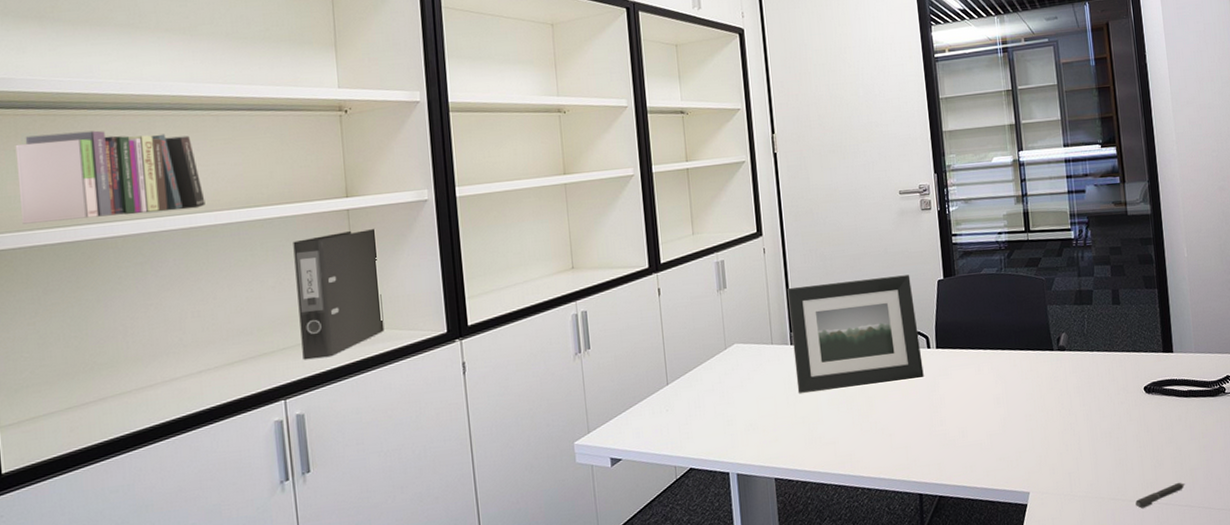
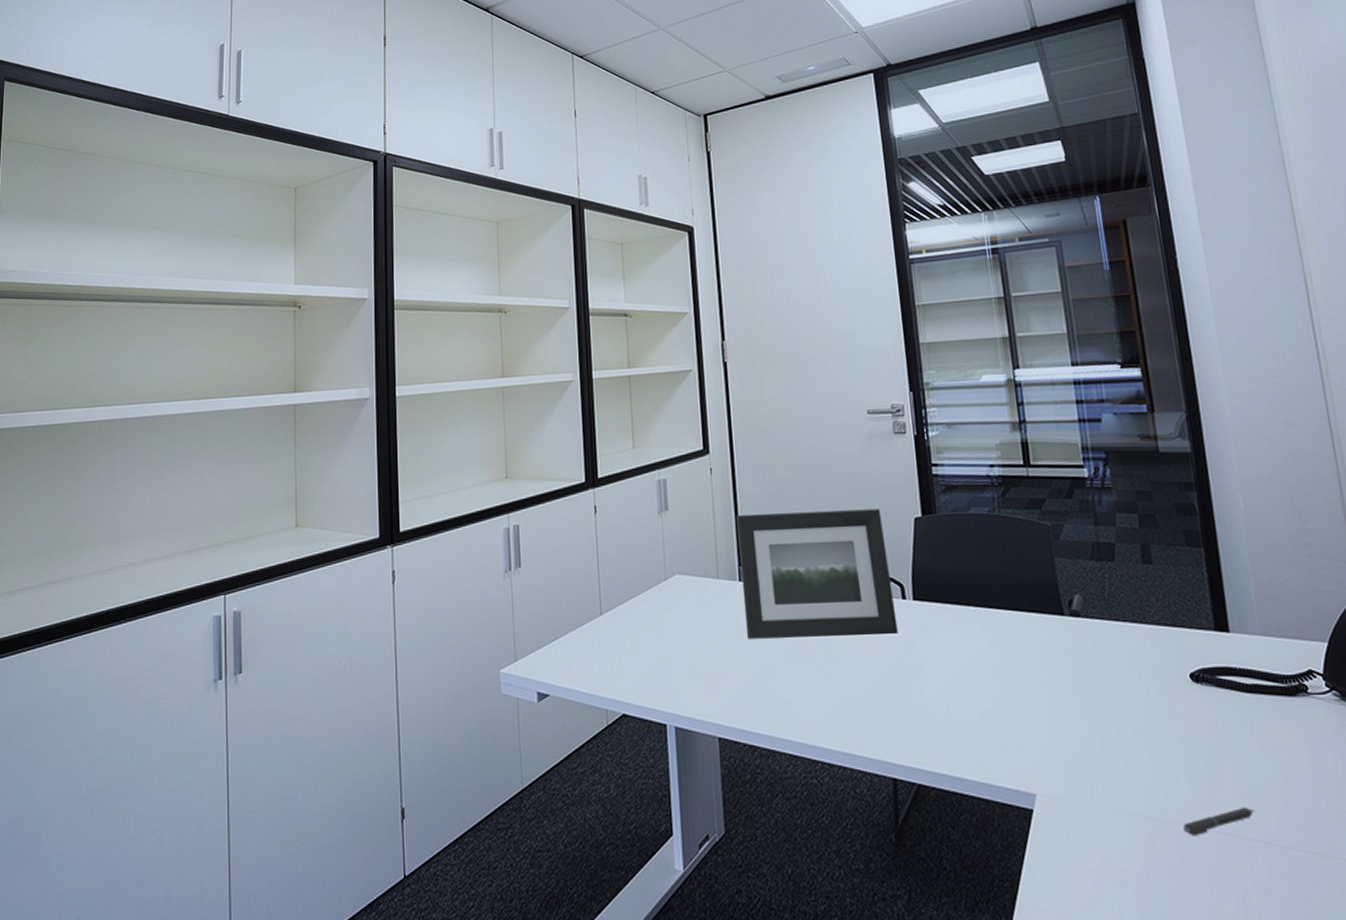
books: present [15,130,205,224] -> none [21,320,171,406]
binder: present [293,229,385,360] -> none [243,426,320,556]

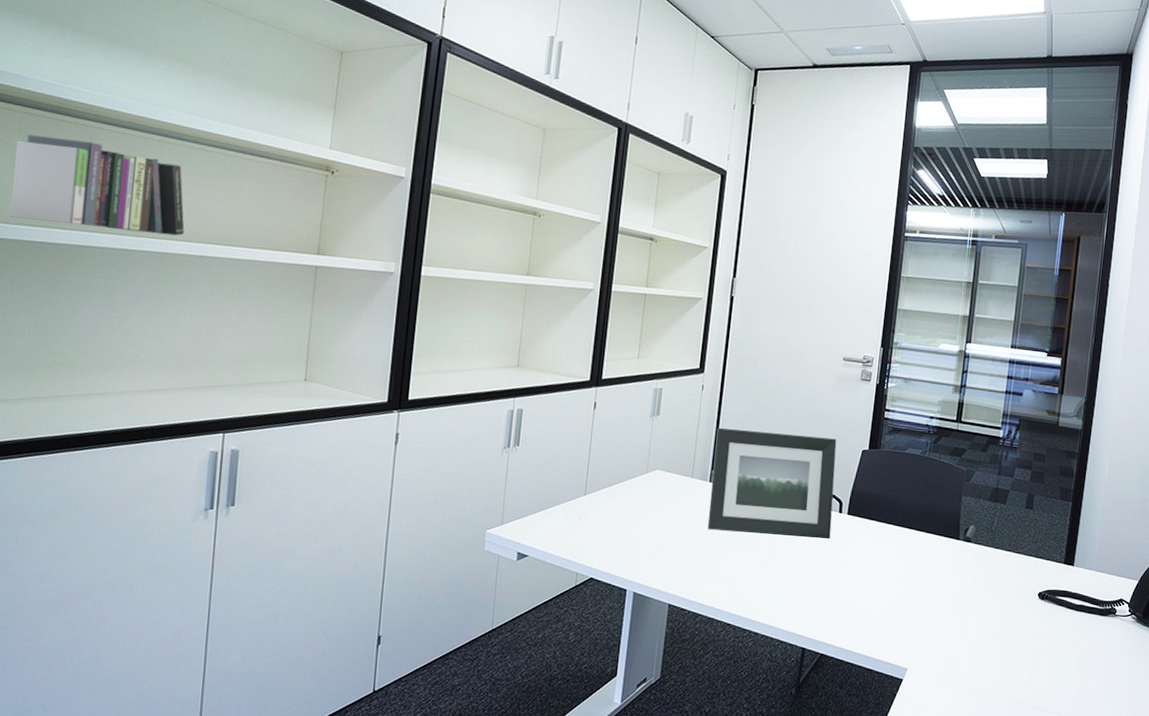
books: none [21,320,171,406] -> present [10,134,185,236]
pen: present [1183,806,1254,837] -> none [1006,689,1058,708]

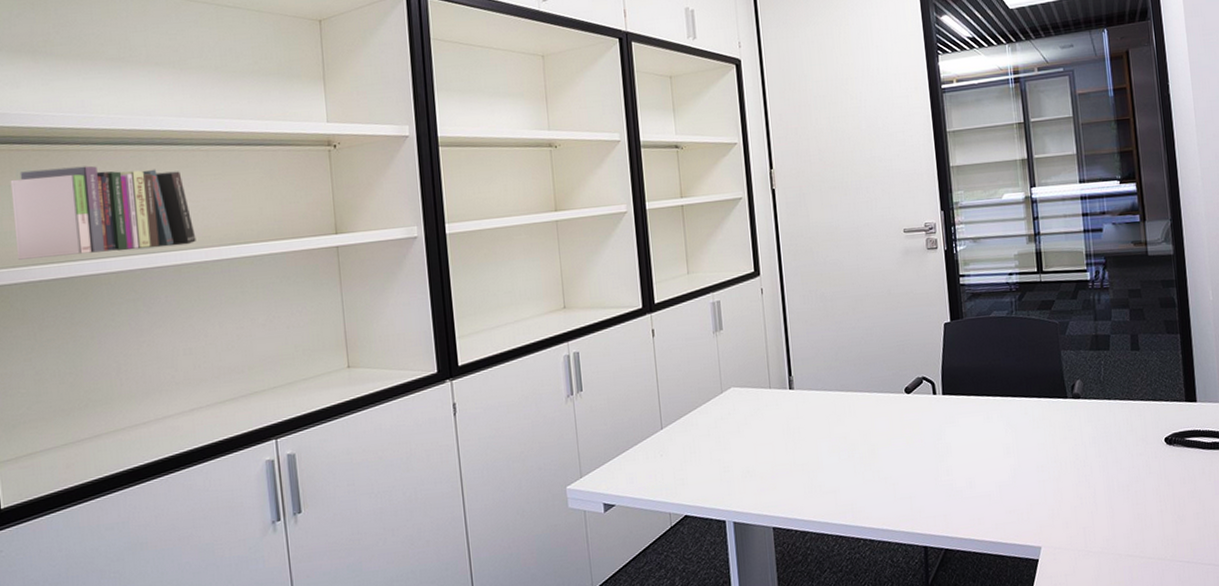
picture frame: present [707,428,837,540] -> none [786,317,930,440]

